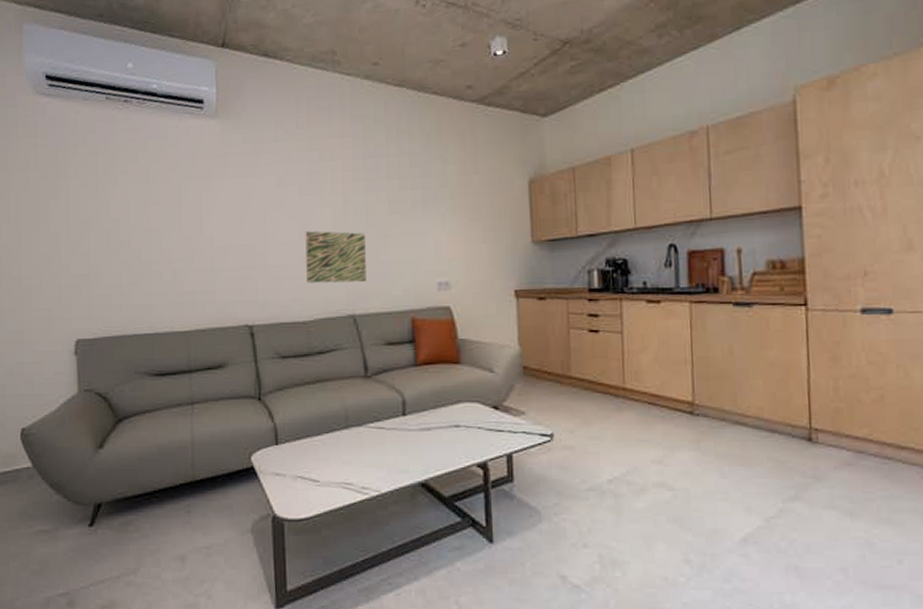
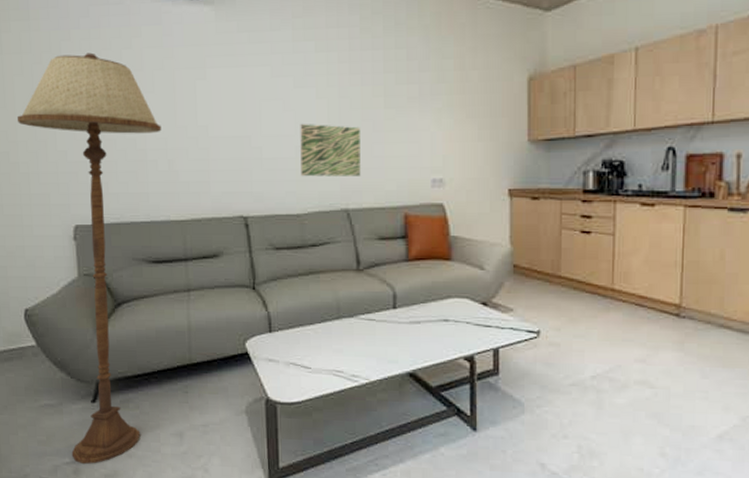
floor lamp: none [21,167,166,594] -> present [18,52,162,464]

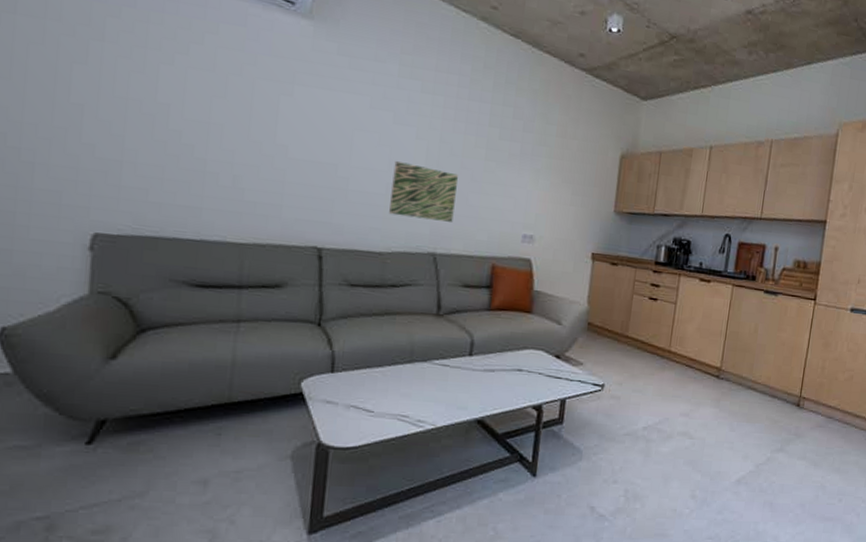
floor lamp: present [18,52,162,464] -> none [27,32,230,518]

